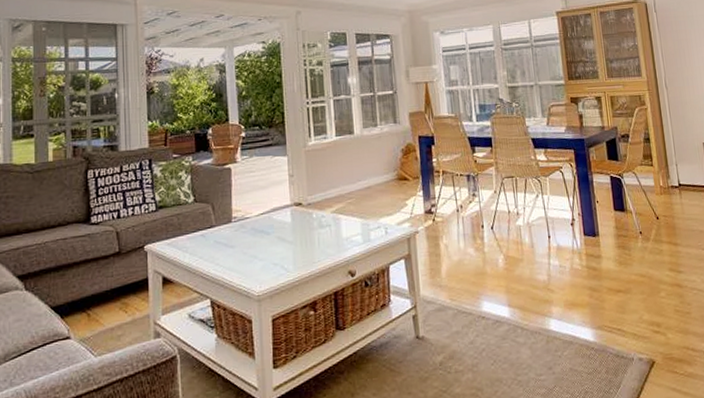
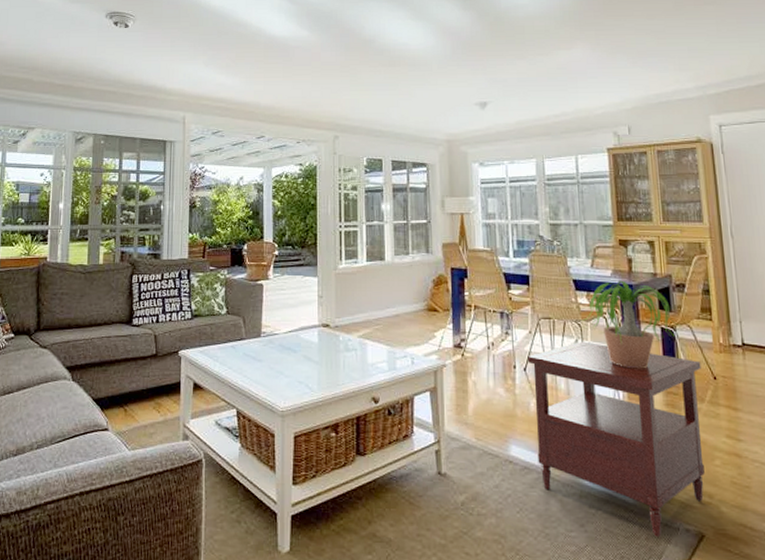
side table: none [494,195,653,369] -> present [527,341,705,537]
potted plant: none [540,135,628,217] -> present [580,280,682,369]

